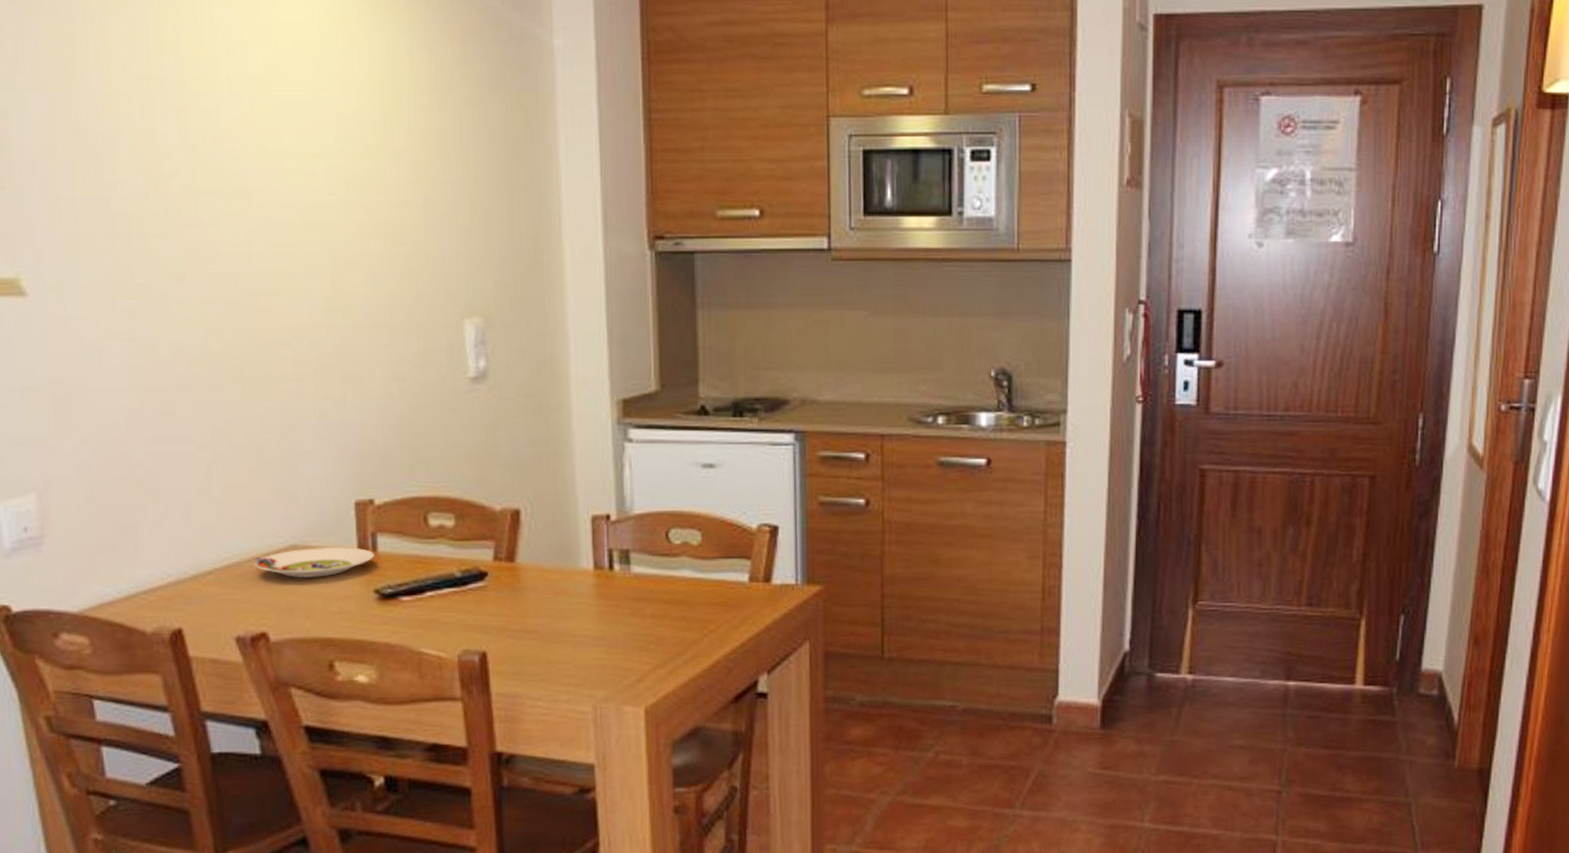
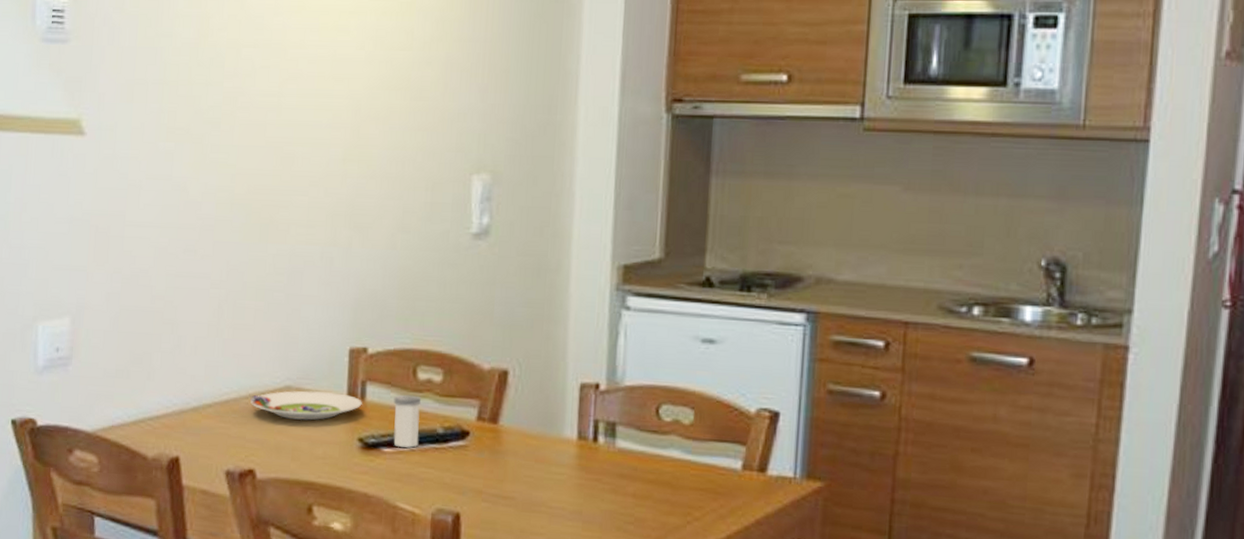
salt shaker: none [407,542,437,594] -> present [393,394,421,448]

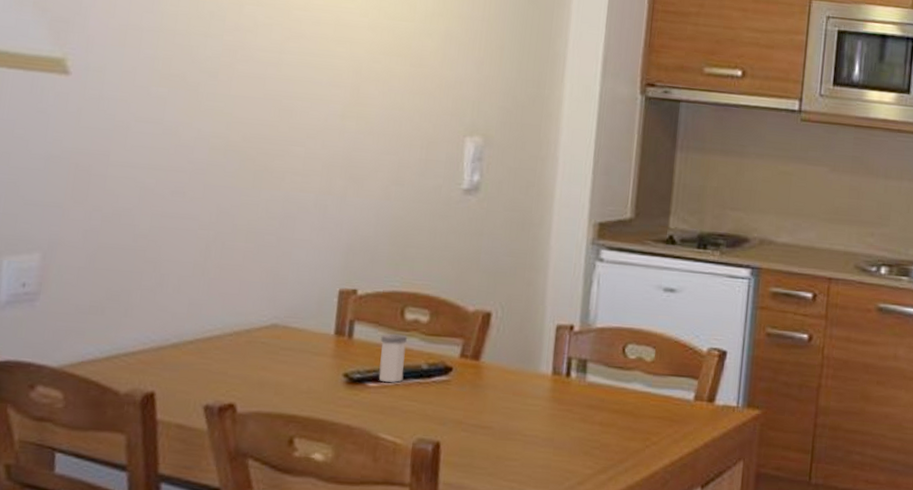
salad plate: present [250,390,362,421] -> none [234,328,349,357]

